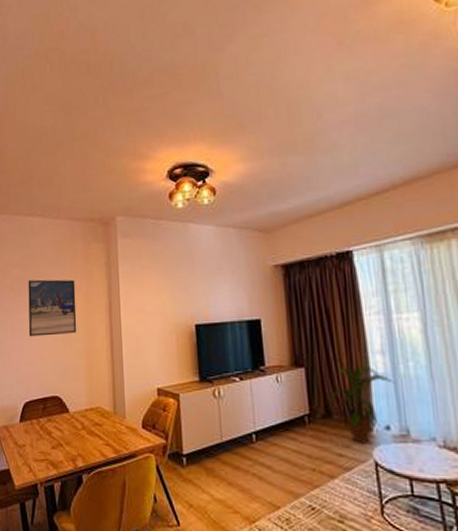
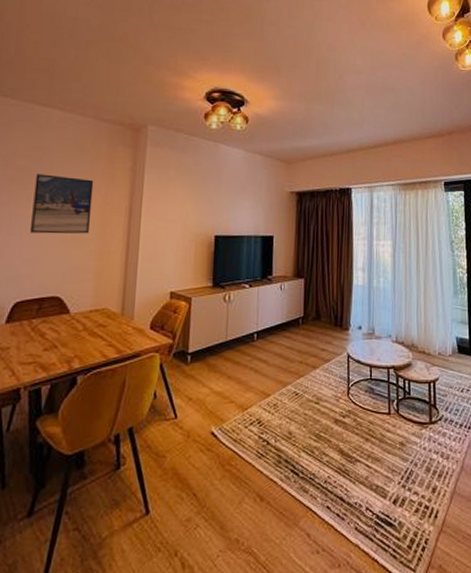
house plant: present [329,356,393,444] -> none [320,270,368,340]

